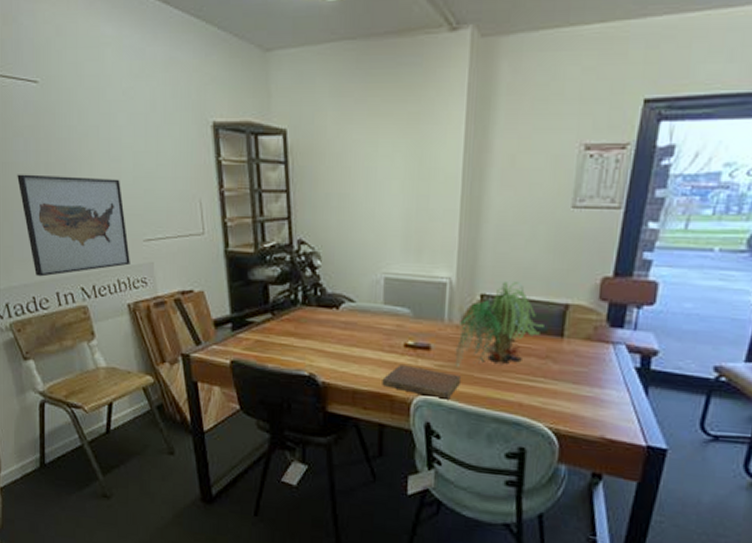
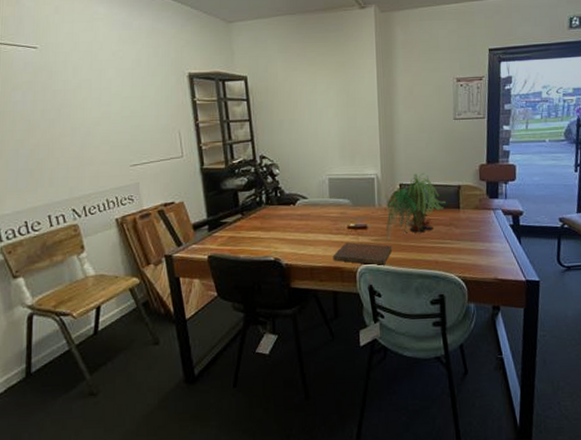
wall art: present [17,174,130,277] -> none [14,119,118,204]

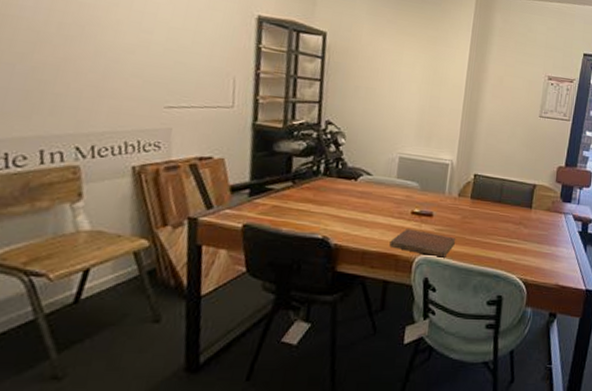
plant: present [385,173,446,239] -> none [452,165,519,231]

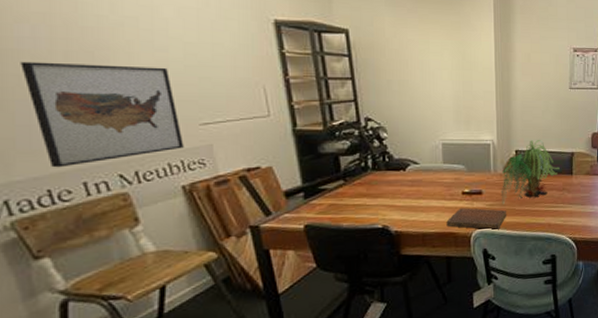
wall art: none [14,27,148,133] -> present [20,61,184,168]
plant: none [452,165,519,231] -> present [501,140,560,204]

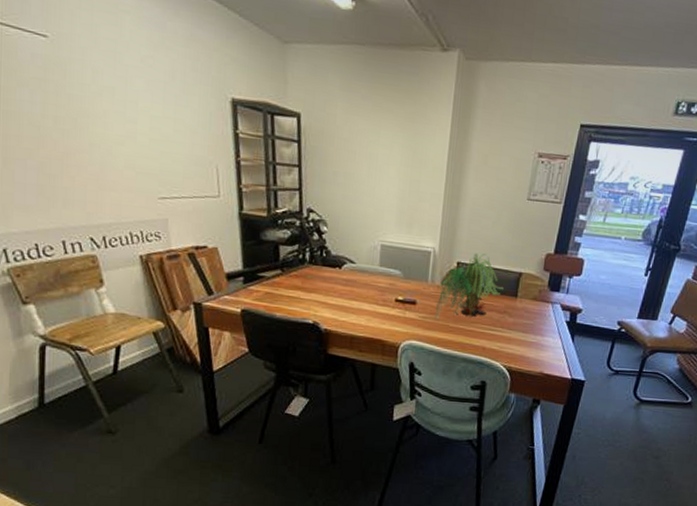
wall art: present [20,61,184,168] -> none [20,123,144,225]
notebook: present [446,208,507,230] -> none [375,316,440,344]

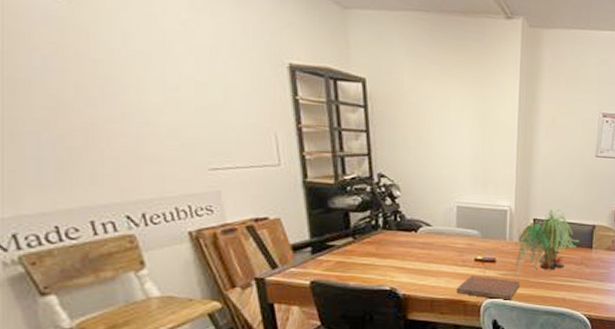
notebook: none [375,316,440,344] -> present [456,275,521,300]

